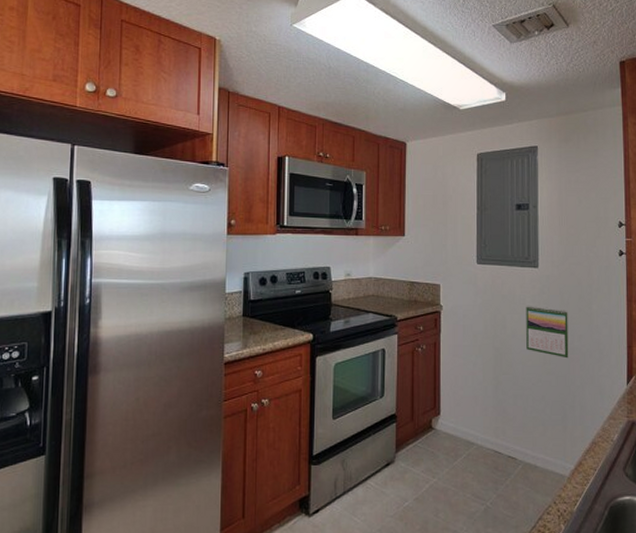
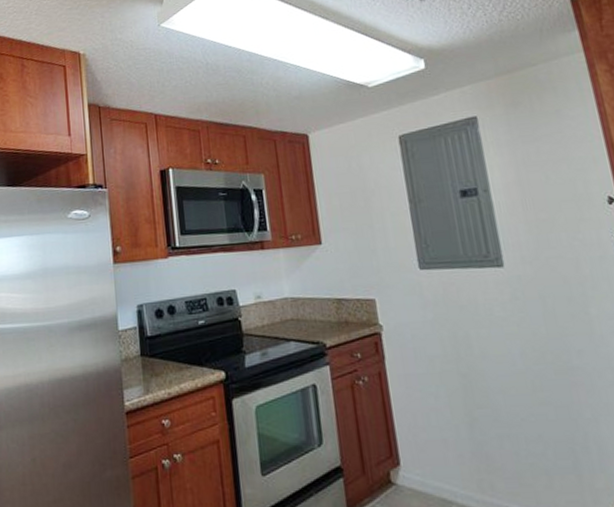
calendar: present [526,306,569,359] -> none [495,316,568,383]

